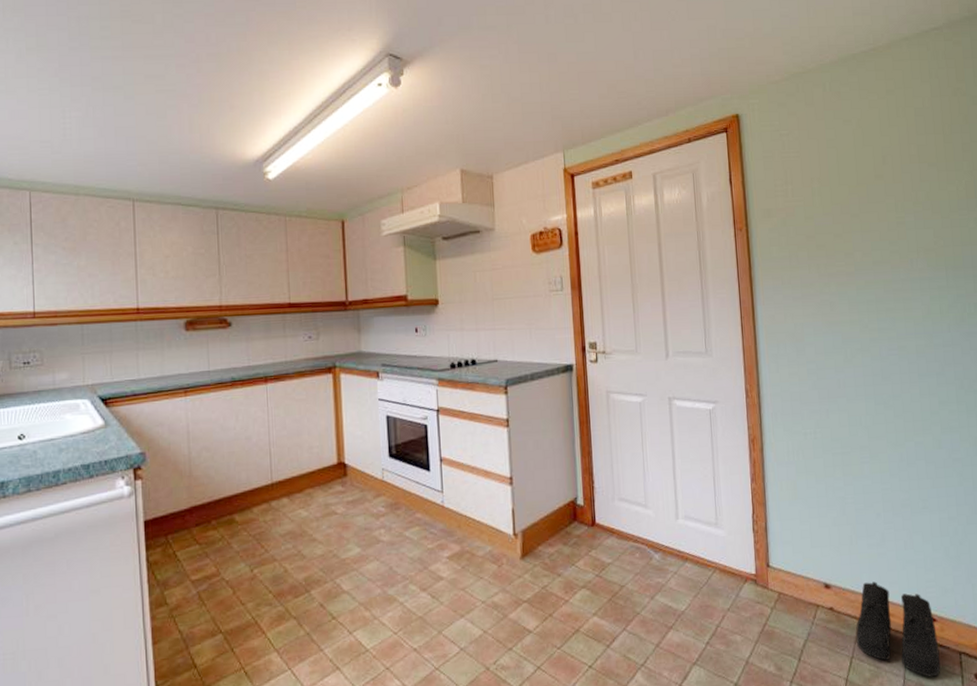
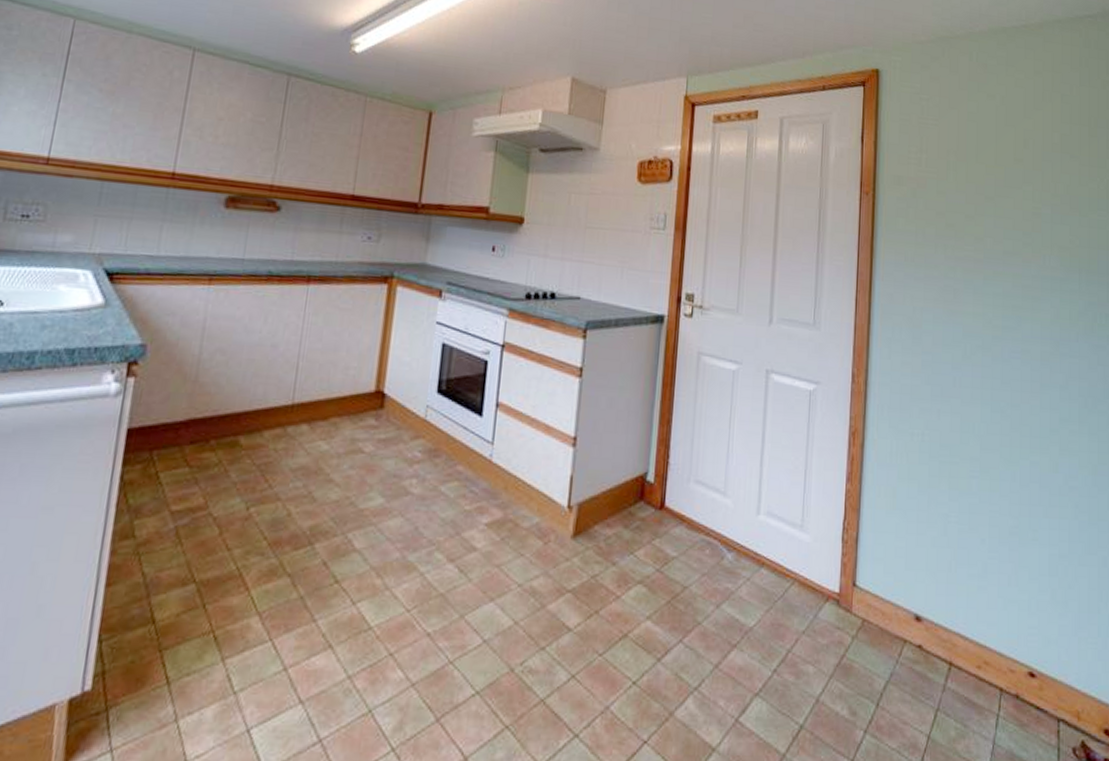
boots: present [856,581,941,677] -> none [945,619,1036,745]

